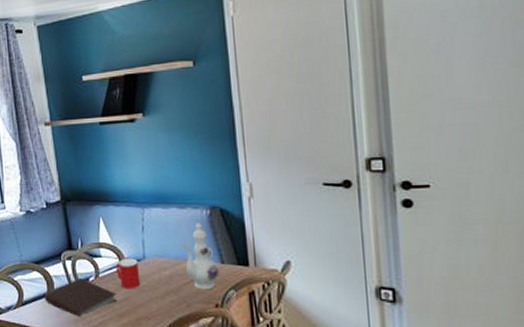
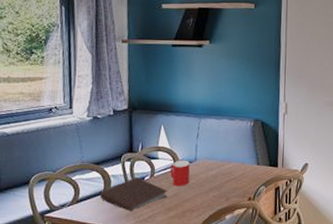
ewer: present [182,223,220,290] -> none [228,132,256,186]

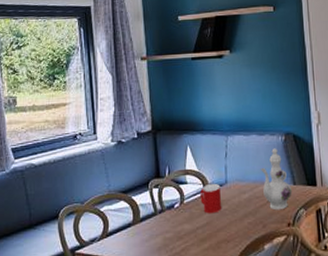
notebook: present [99,177,168,211] -> none [129,205,200,244]
ewer: none [228,132,256,186] -> present [260,148,293,211]

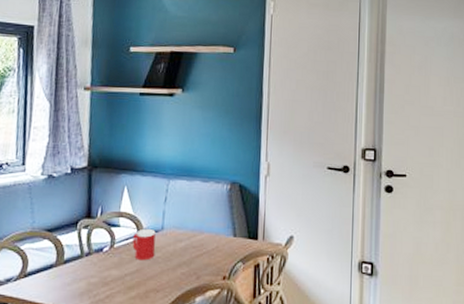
ewer: present [260,148,293,211] -> none [200,197,232,262]

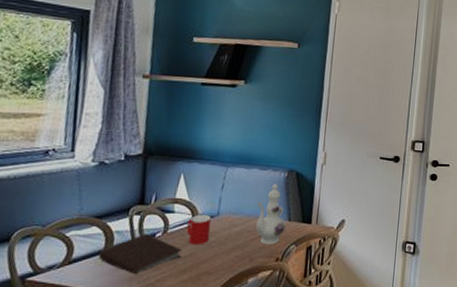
notebook: none [50,248,130,289] -> present [98,234,183,274]
ewer: none [200,197,232,262] -> present [256,184,287,245]

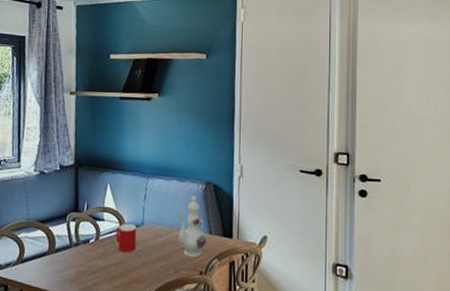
notebook: present [98,234,183,274] -> none [44,239,113,276]

